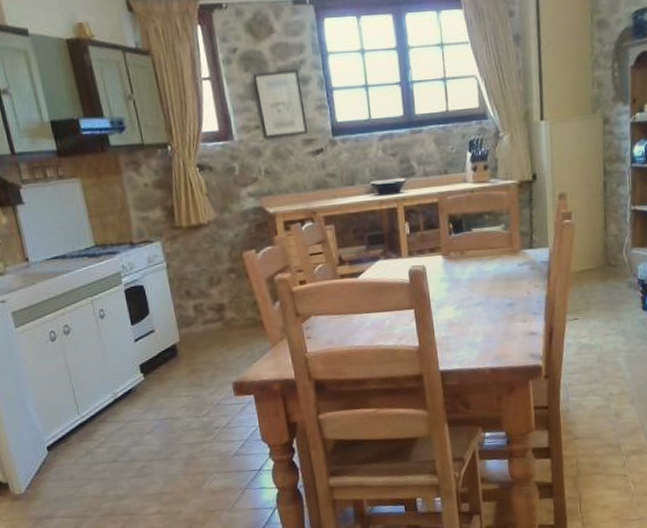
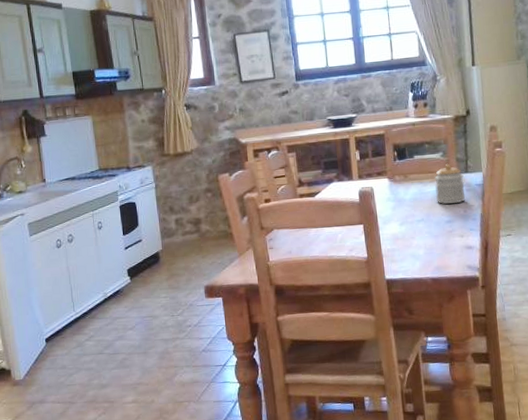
jar: none [495,238,530,285] -> present [434,164,466,204]

